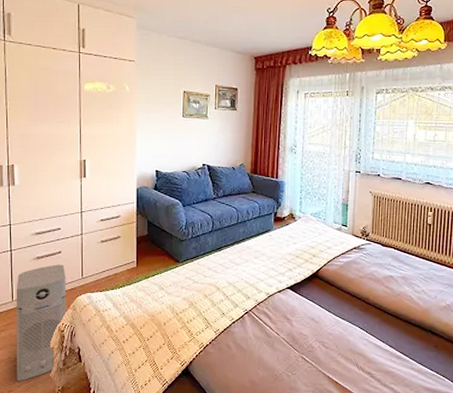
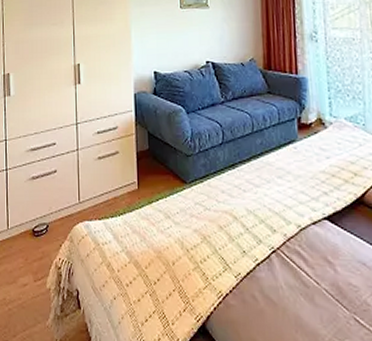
air purifier: present [16,264,67,381] -> none [11,186,64,330]

